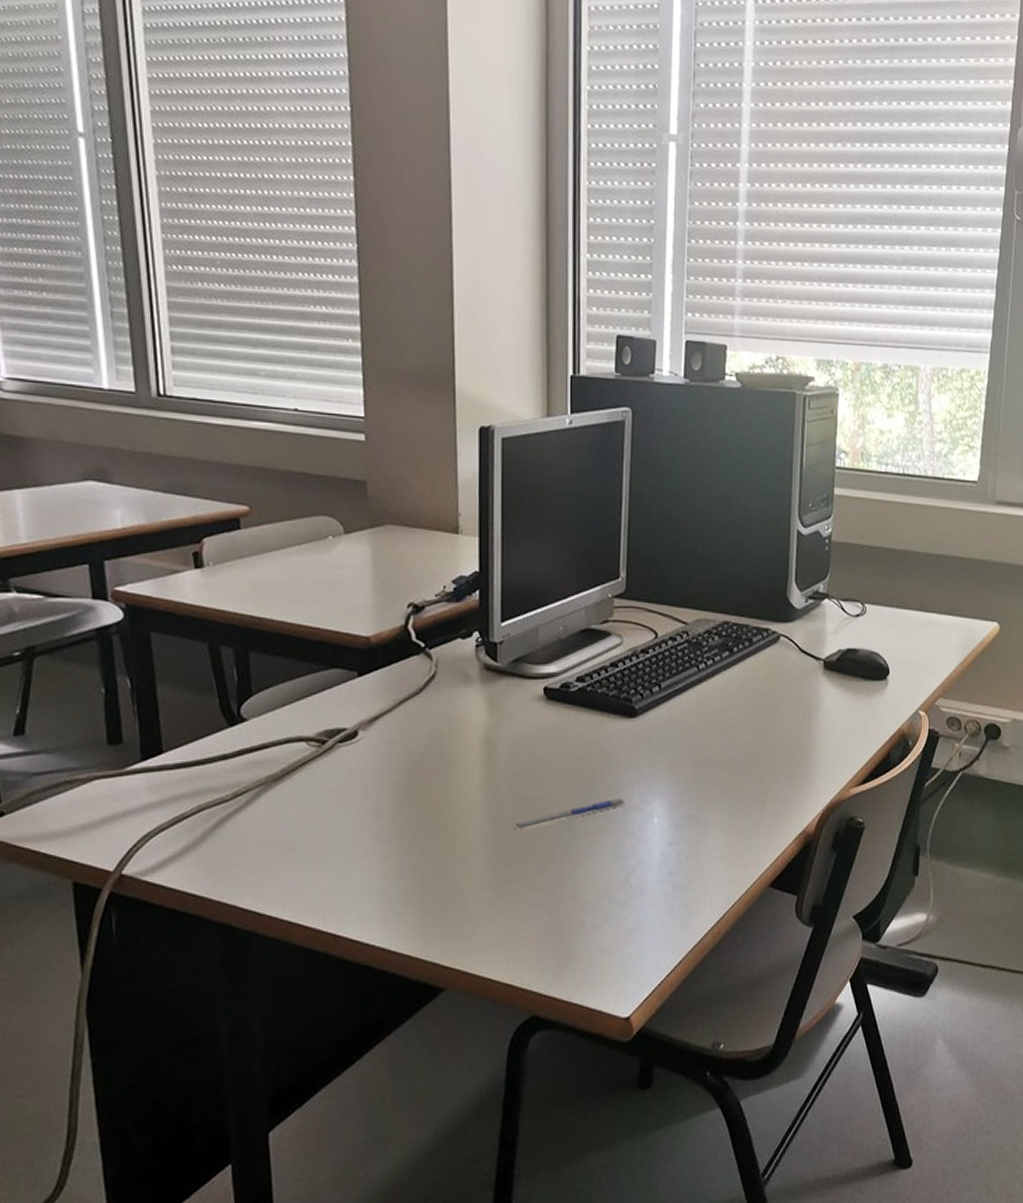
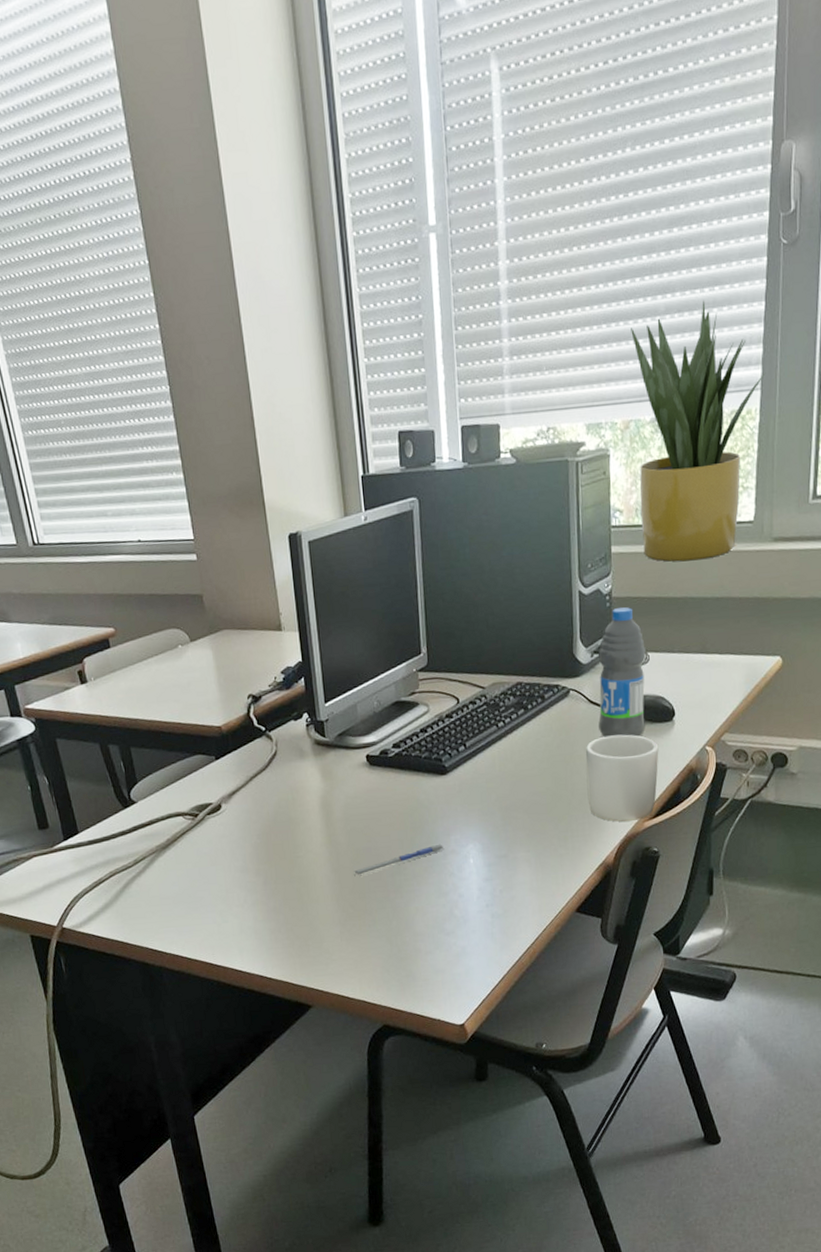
mug: none [791,690,870,787] -> present [585,734,659,822]
water bottle: none [808,553,864,694] -> present [598,607,647,737]
planter: none [866,258,996,514] -> present [631,300,766,562]

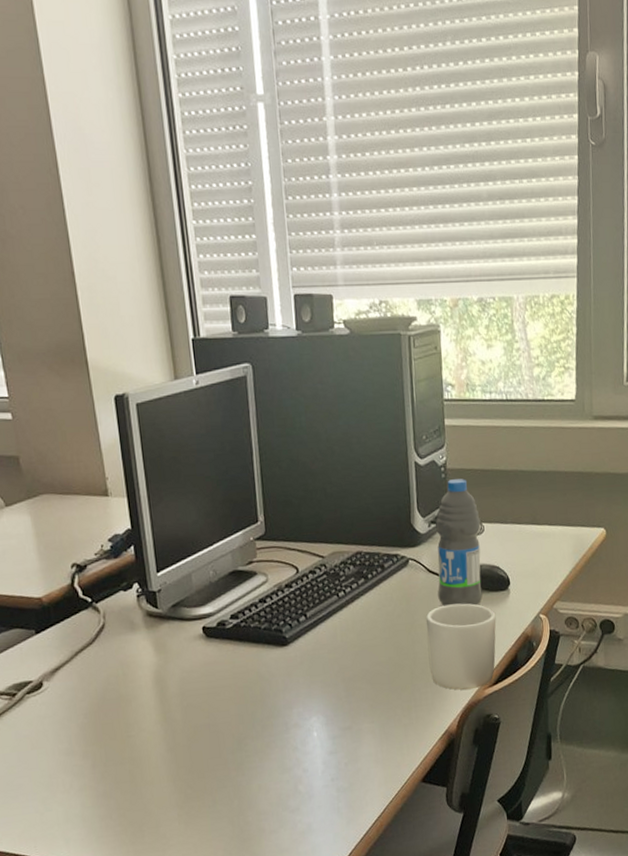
pen: present [354,844,445,876] -> none [191,717,287,755]
planter: present [631,300,766,562] -> none [456,190,581,436]

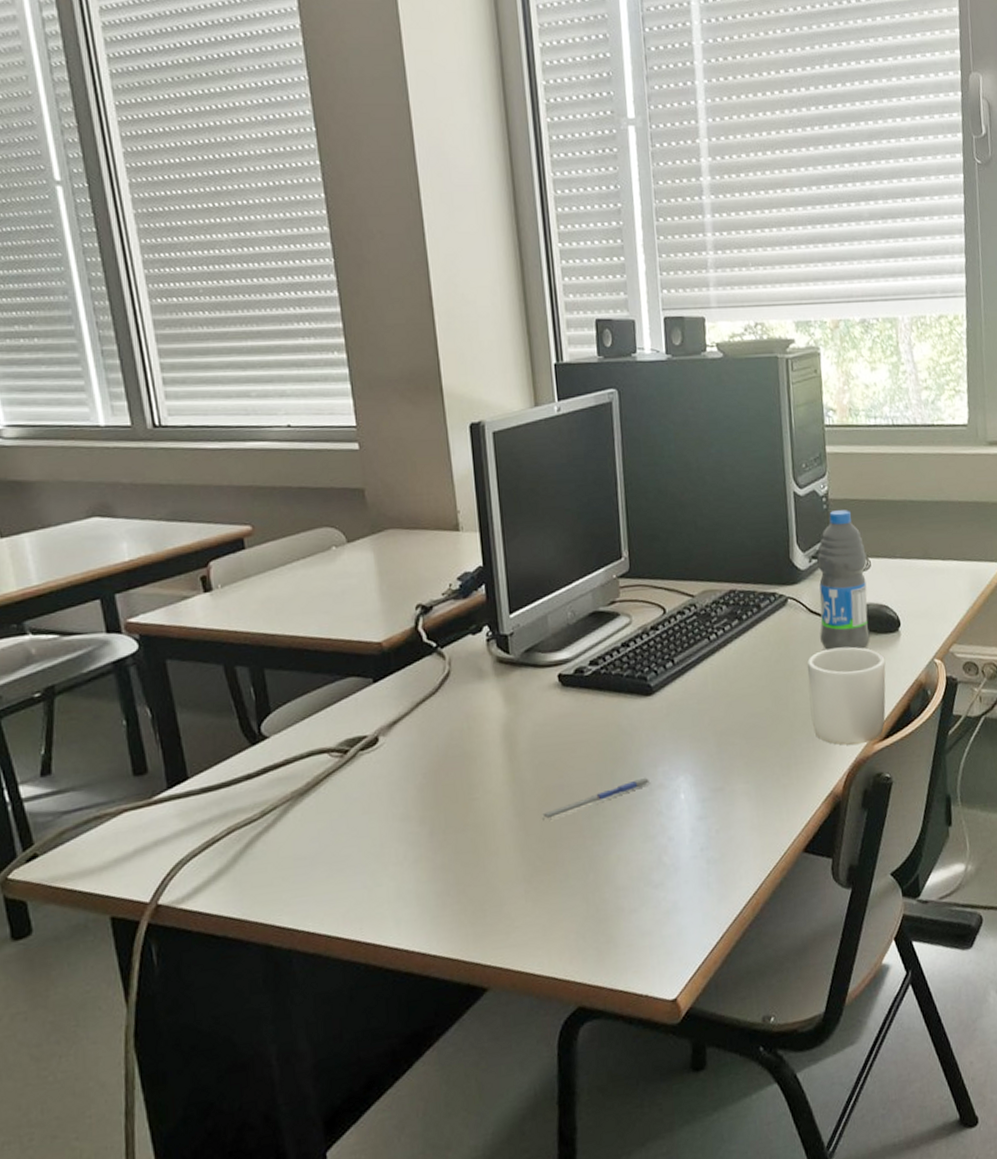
pen: none [191,717,287,755] -> present [542,777,651,820]

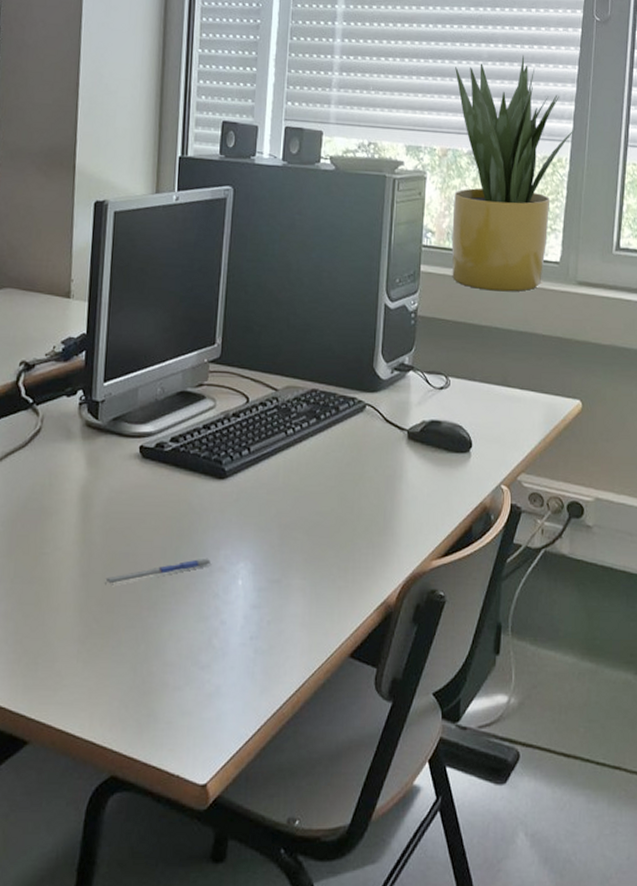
mug: present [807,646,886,746] -> none [374,459,453,559]
water bottle: present [817,510,870,650] -> none [392,327,448,465]
planter: none [836,209,970,464] -> present [451,55,577,292]

